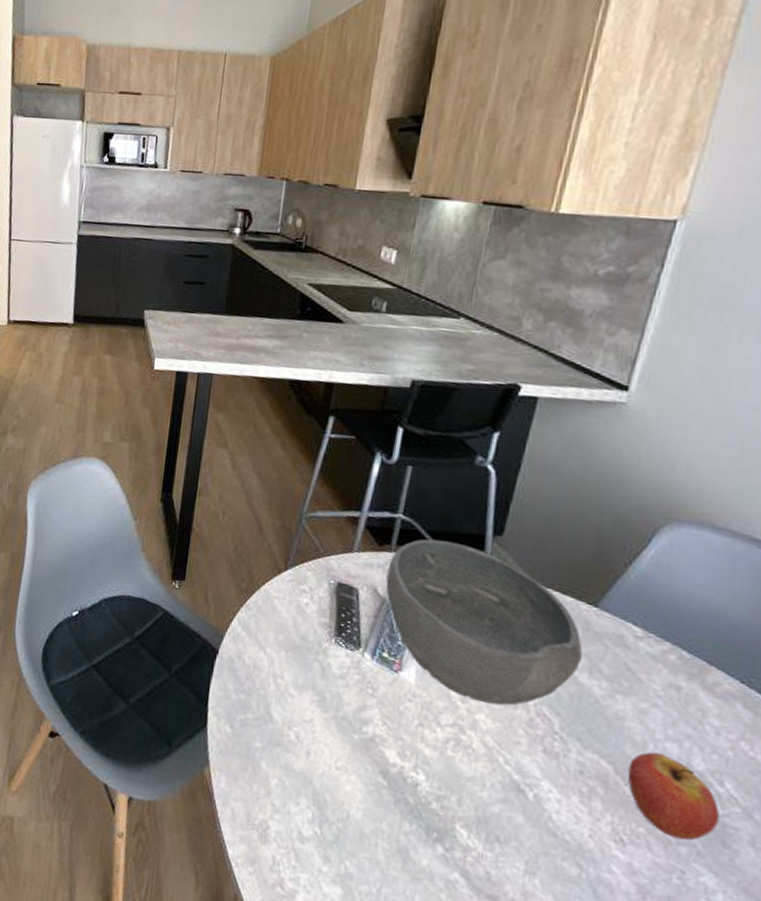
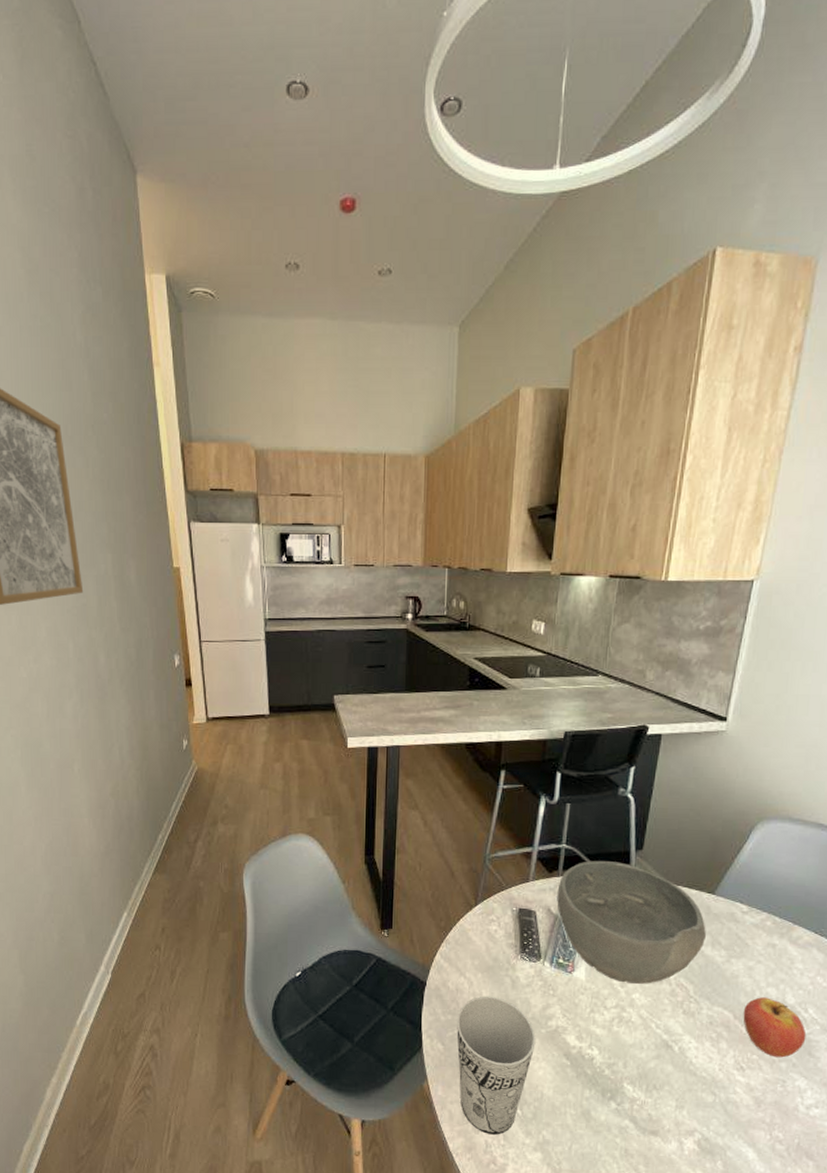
cup: none [246,679,347,853] -> present [457,995,536,1135]

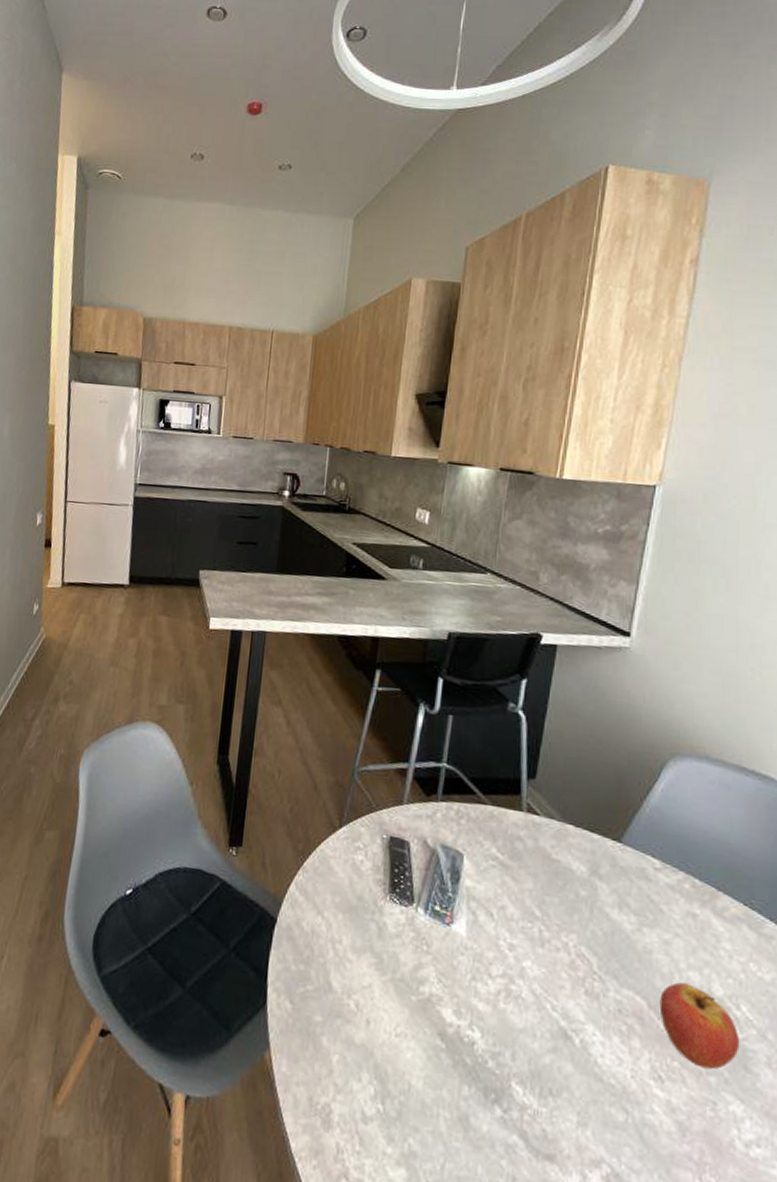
cup: present [457,995,536,1135] -> none [308,943,405,1137]
bowl: present [557,861,706,984] -> none [434,786,612,950]

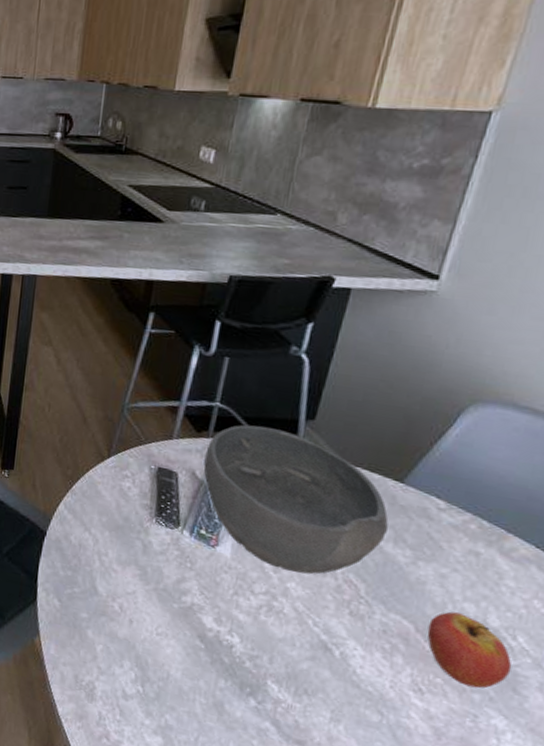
bowl: none [434,786,612,950] -> present [203,425,389,575]

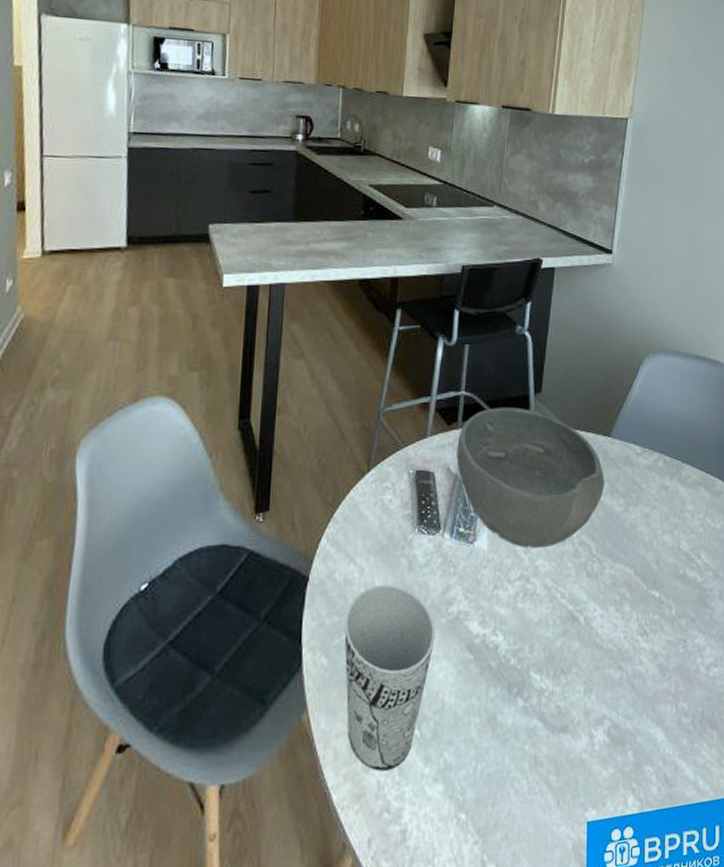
cup: none [74,556,167,709] -> present [344,584,436,771]
fruit: present [427,611,512,689] -> none [643,546,701,615]

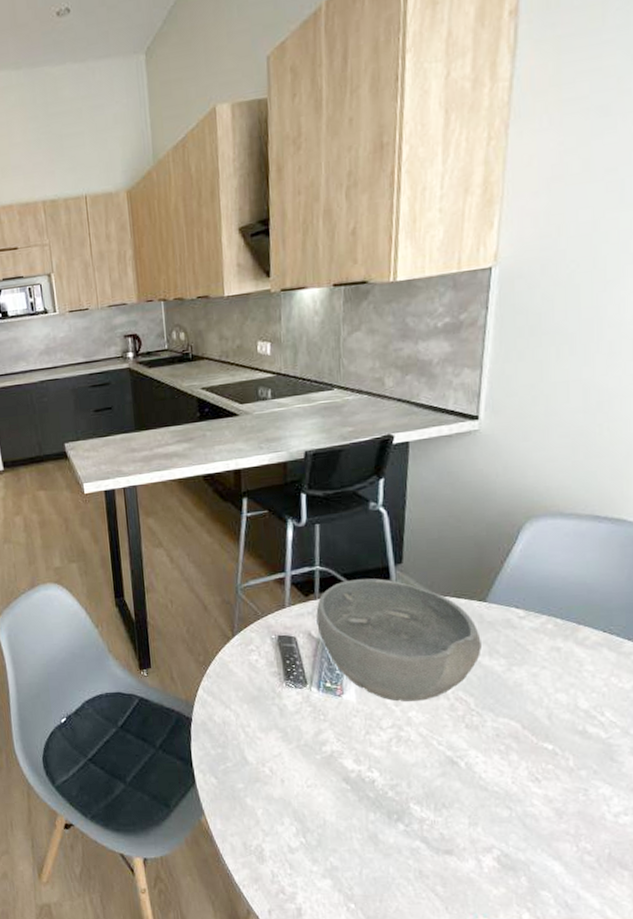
cup: present [344,584,436,771] -> none [227,726,312,864]

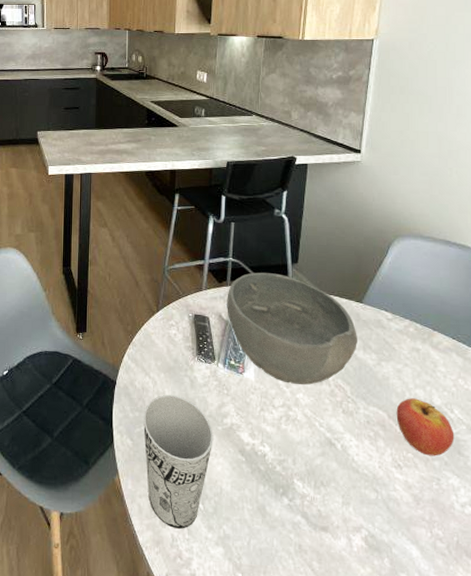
cup: none [227,726,312,864] -> present [144,394,214,529]
fruit: none [532,704,606,766] -> present [396,398,455,456]

